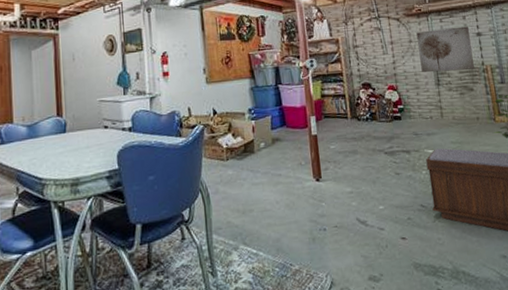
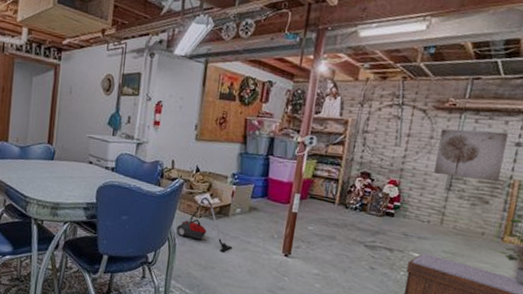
vacuum cleaner: none [207,138,266,191] -> present [176,197,233,252]

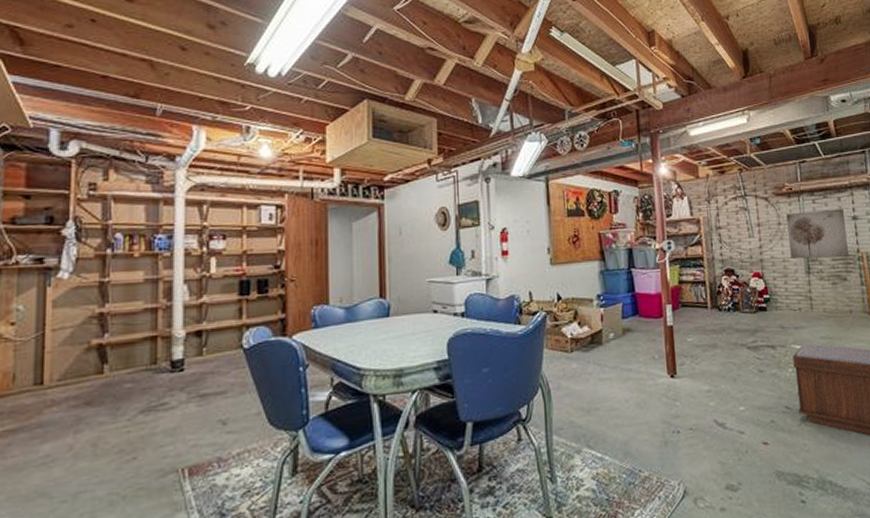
vacuum cleaner: present [176,197,233,252] -> none [548,328,614,387]

